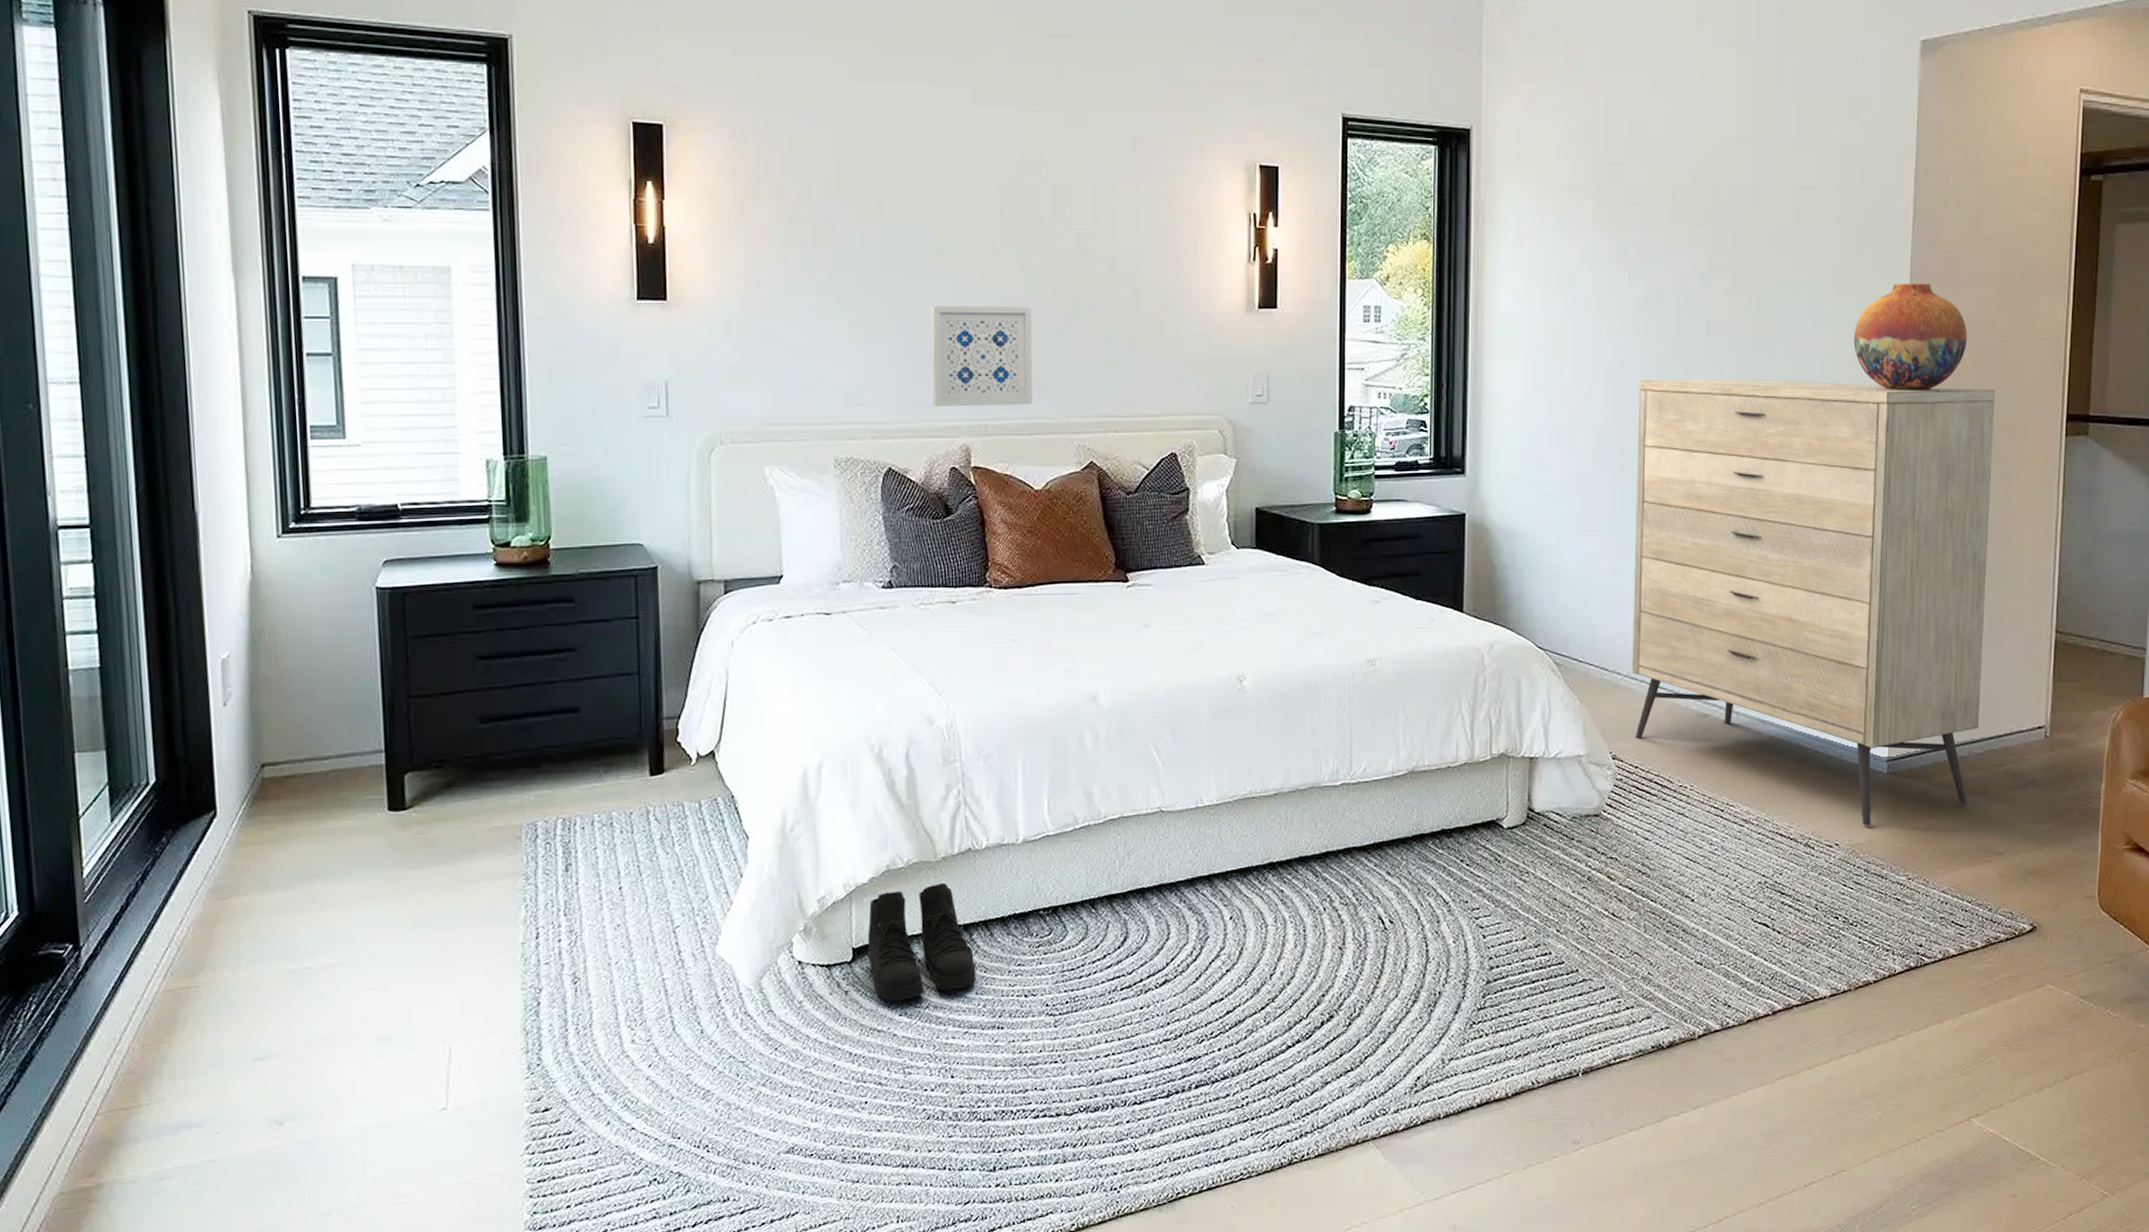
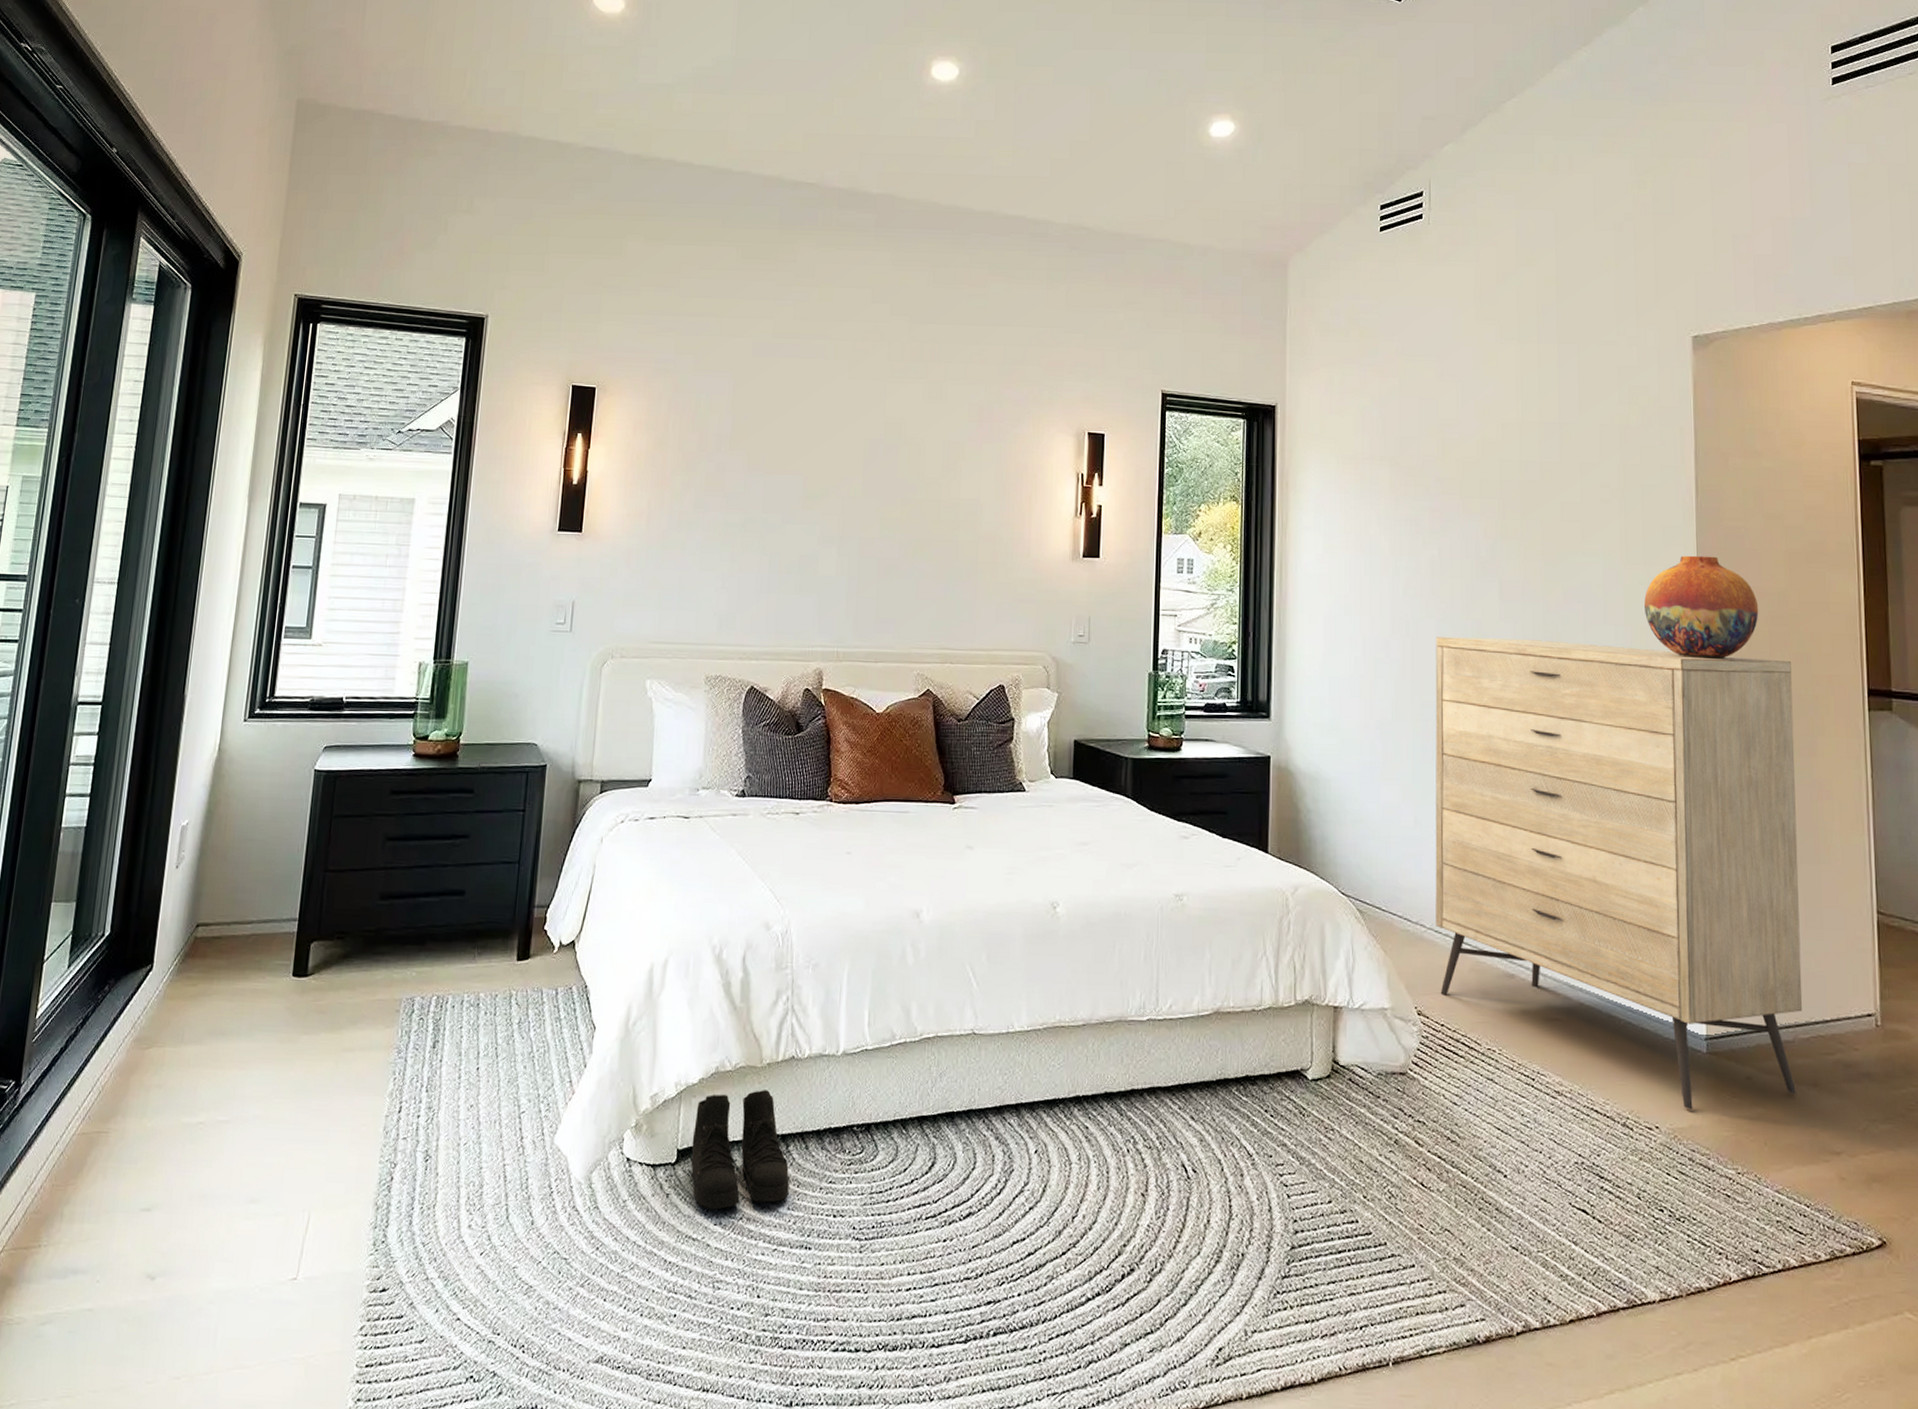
wall art: present [930,306,1033,407] -> none [794,545,885,636]

